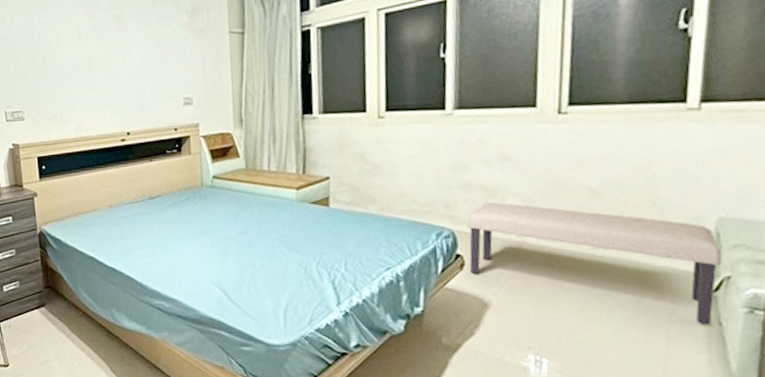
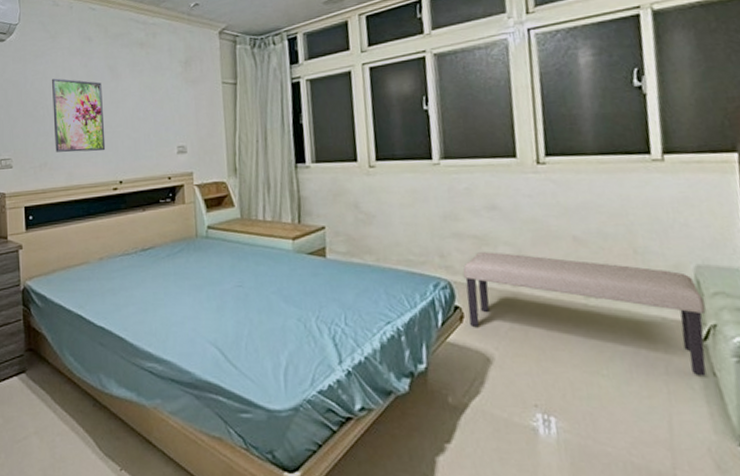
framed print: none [59,30,113,105] -> present [52,78,106,153]

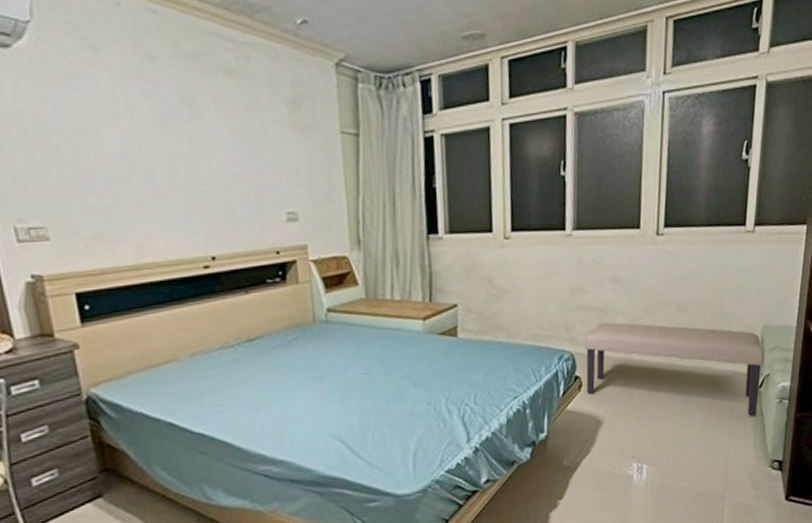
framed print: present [52,78,106,153] -> none [98,112,189,219]

